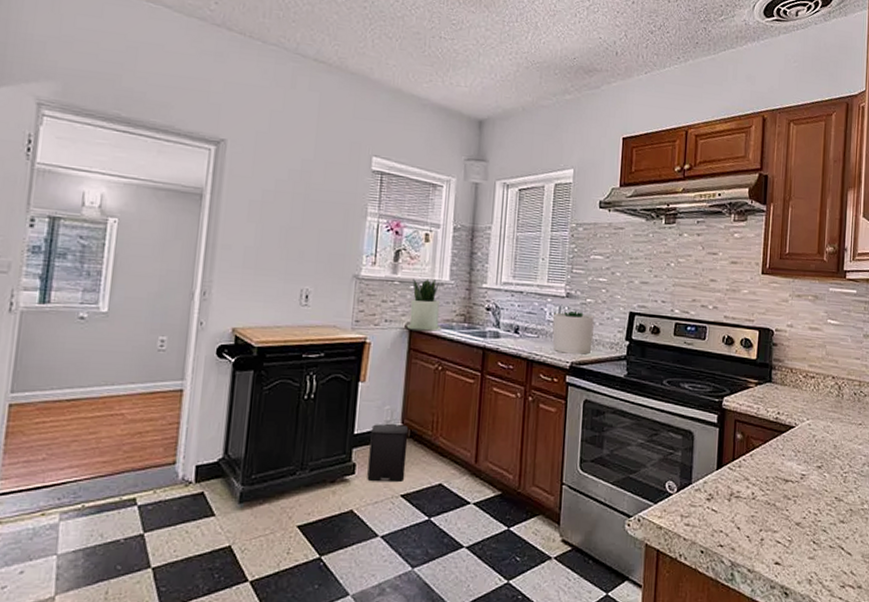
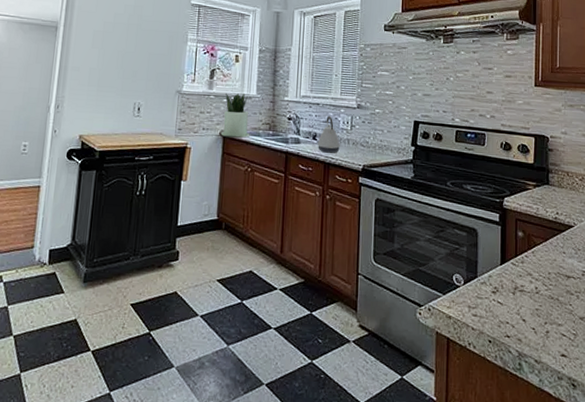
pedal bin: present [367,423,409,483] -> none [188,216,224,269]
kettle: none [520,306,547,349] -> present [318,116,341,153]
planter: present [552,311,594,355] -> none [346,120,383,158]

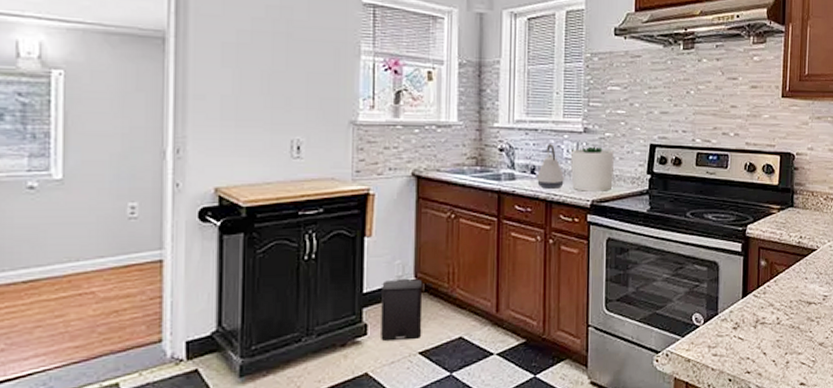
pedal bin: none [188,216,224,269] -> present [381,278,423,341]
planter: present [220,92,250,139] -> none [413,120,452,179]
planter: none [346,120,383,158] -> present [571,146,614,192]

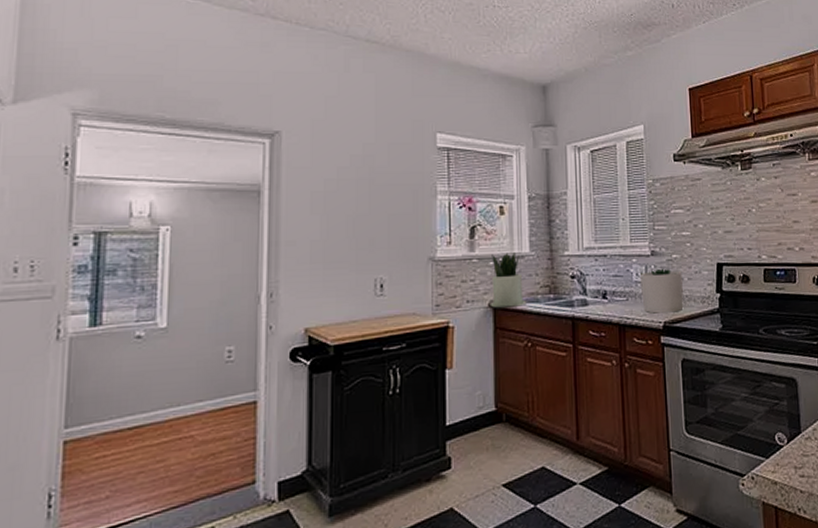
pedal bin: present [381,278,423,341] -> none [464,409,505,474]
planter: none [413,120,452,179] -> present [490,251,527,309]
kettle: present [537,144,565,189] -> none [609,268,637,313]

